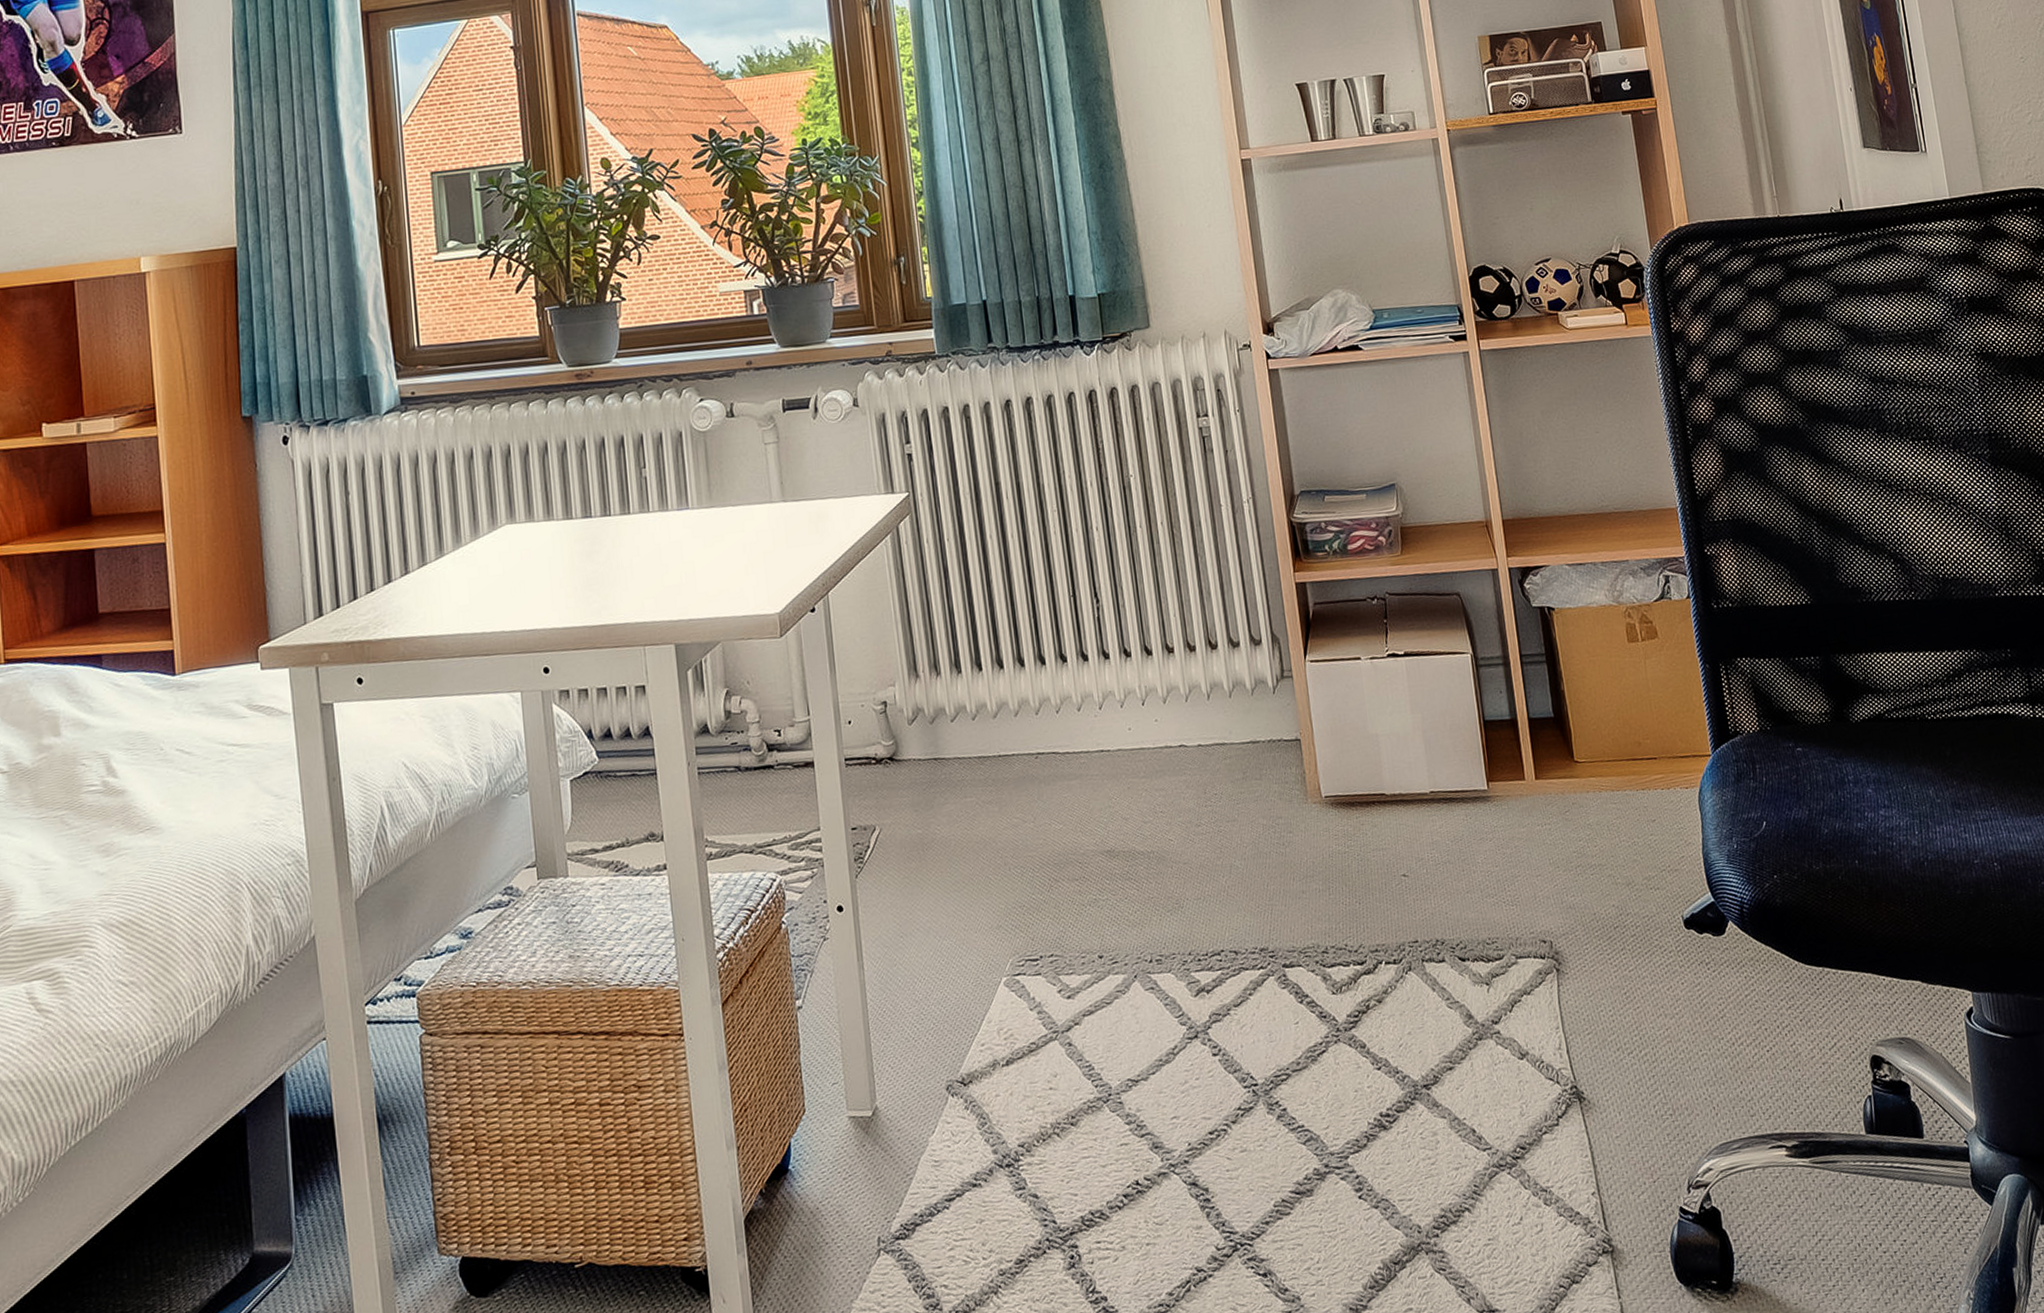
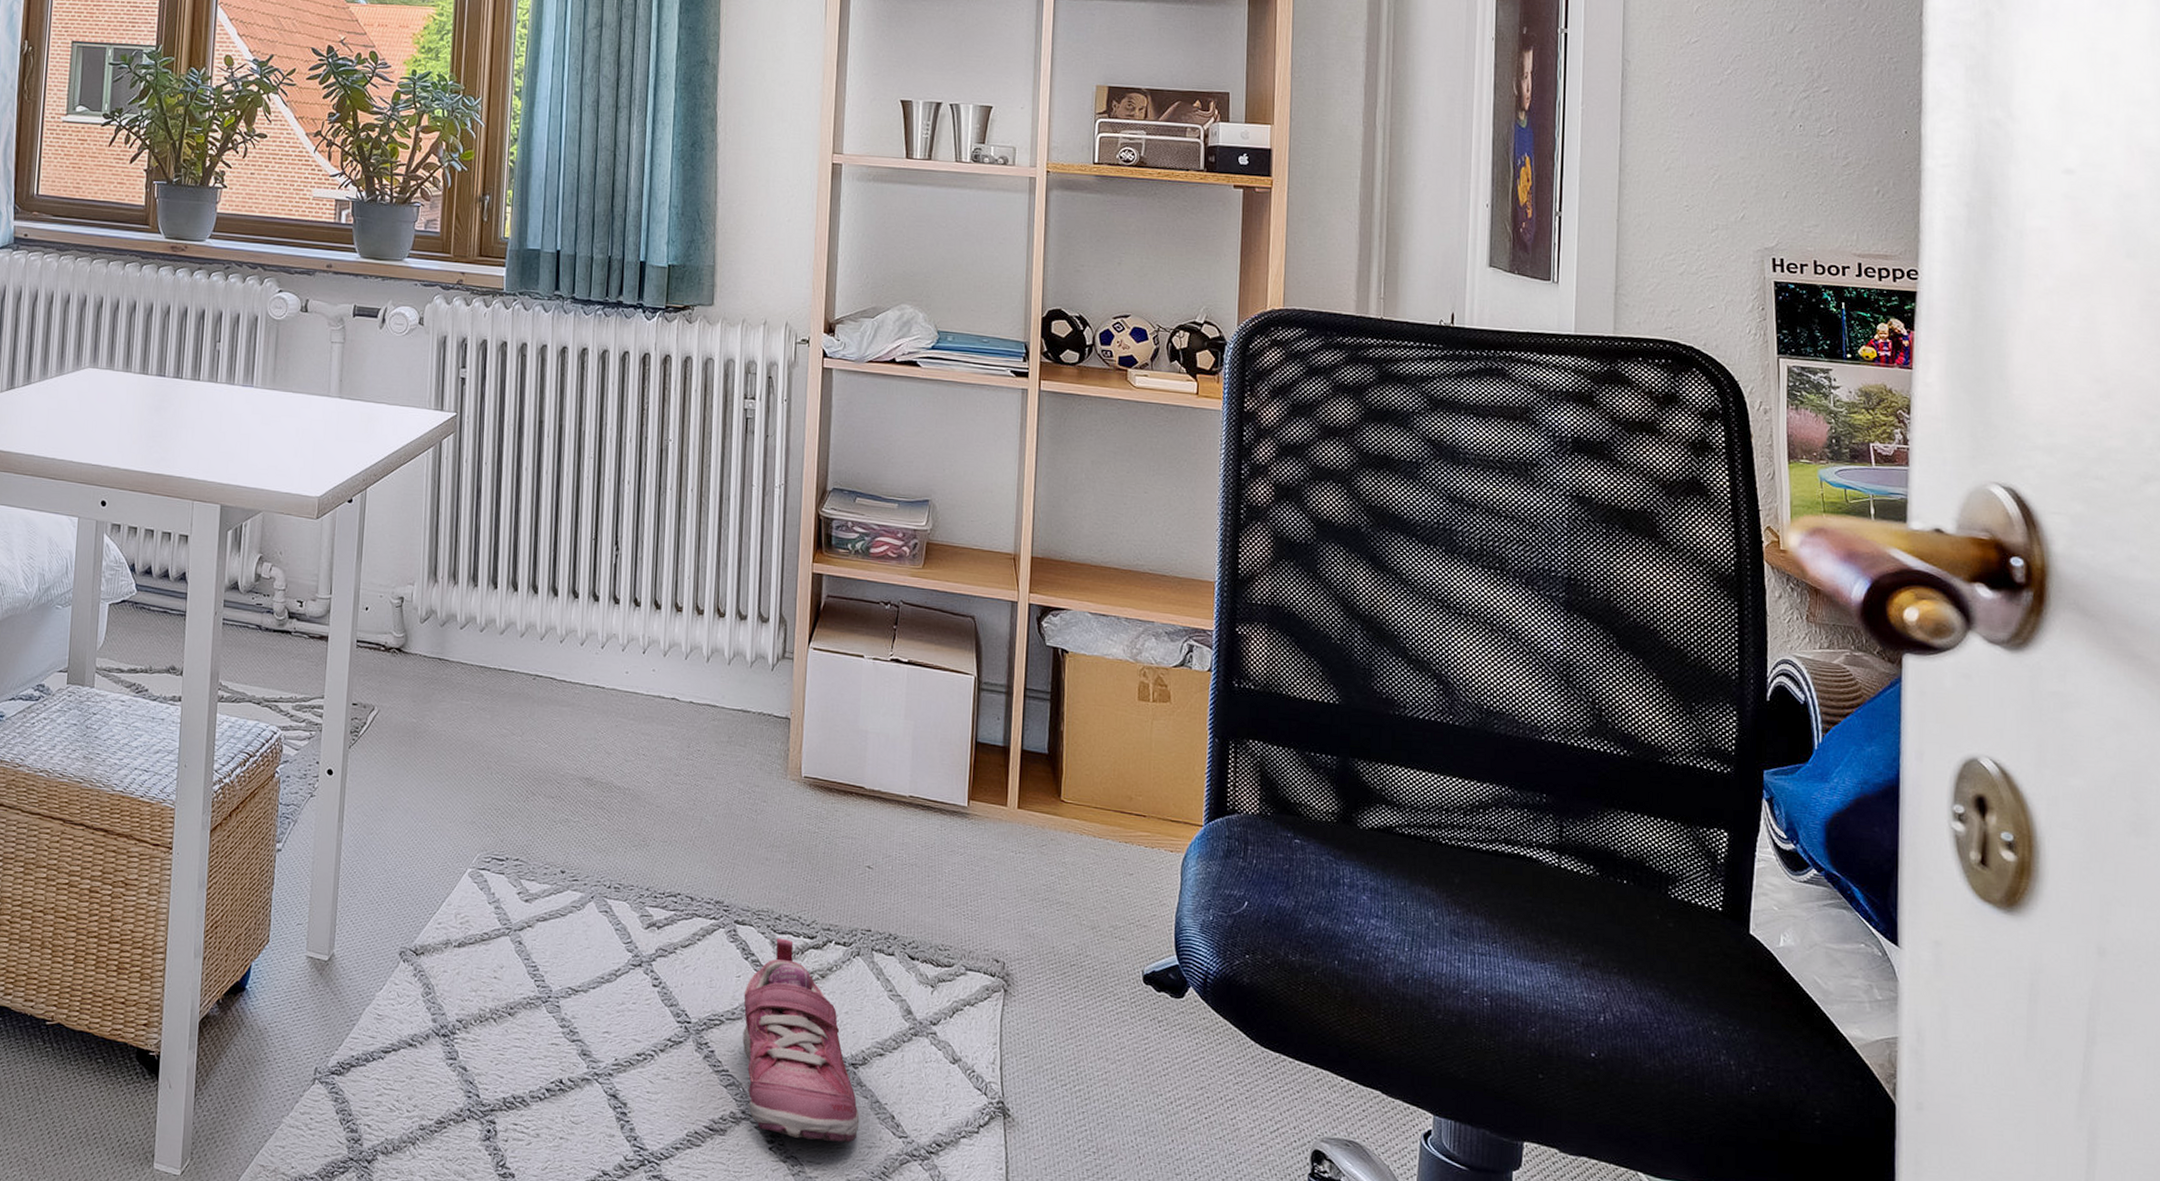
shoe: none [1305,971,1443,1179] -> present [742,937,860,1143]

